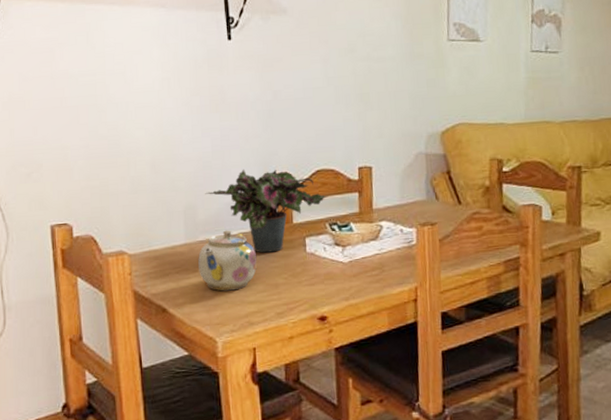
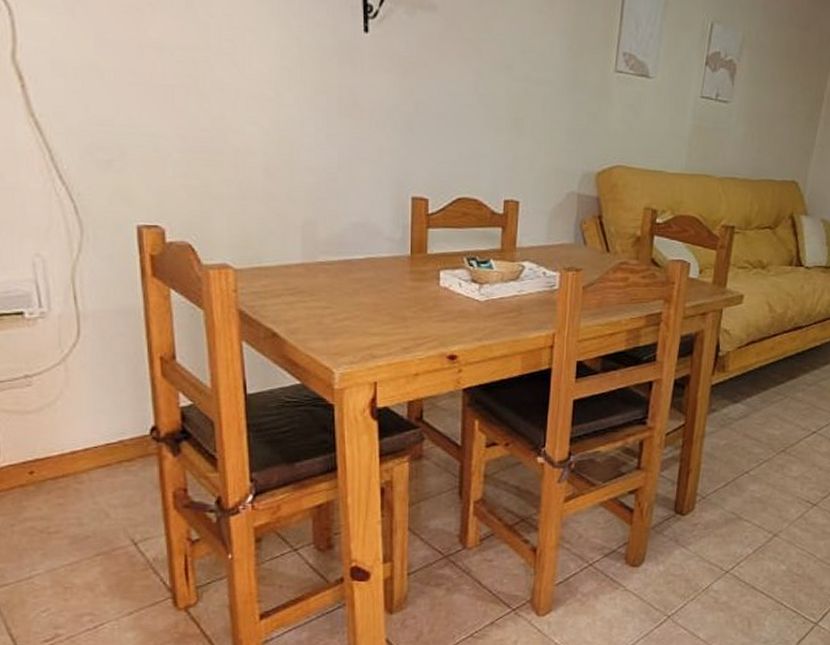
teapot: present [198,230,257,291] -> none [317,253,384,320]
potted plant: present [205,169,327,253] -> none [328,186,468,283]

